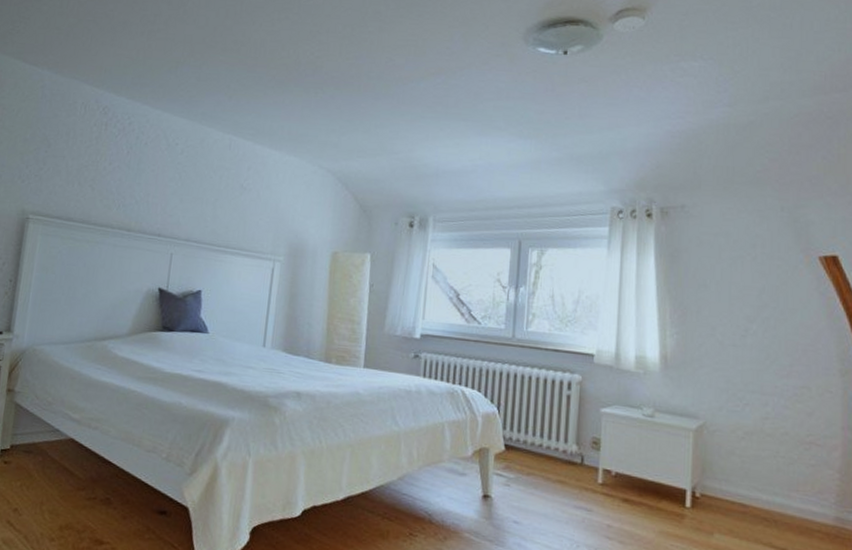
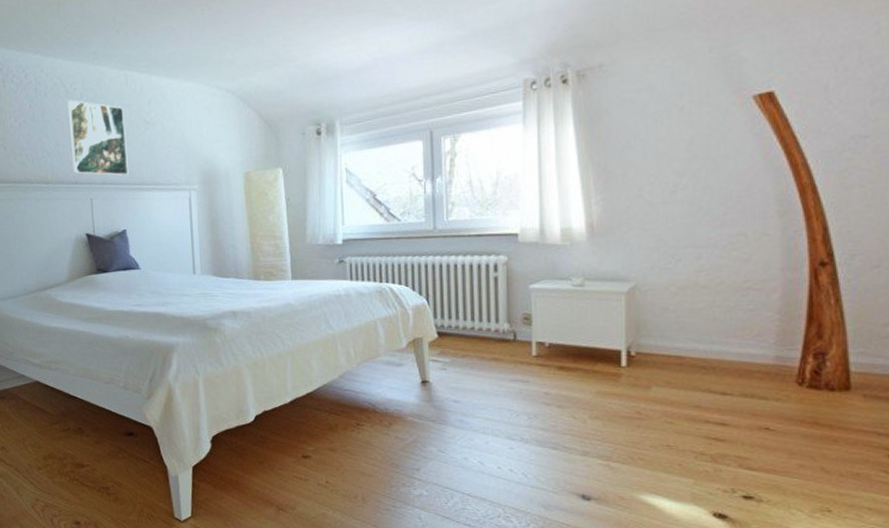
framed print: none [158,153,222,236] -> present [67,100,129,176]

